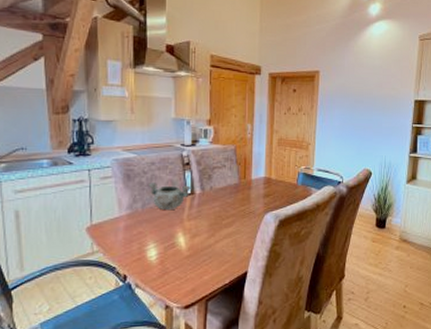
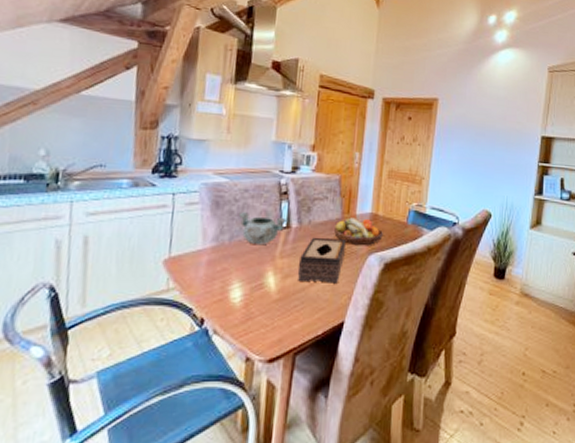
tissue box: none [204,201,244,240] -> present [297,237,346,283]
fruit bowl: none [233,182,276,207] -> present [334,217,383,246]

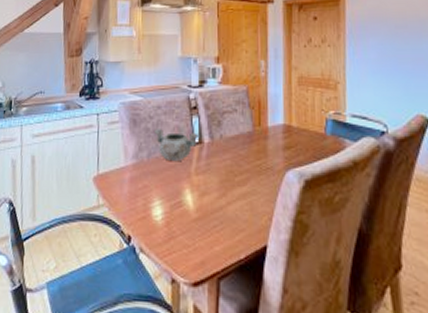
tissue box: present [297,237,346,283] -> none [213,152,260,202]
fruit bowl: present [334,217,383,246] -> none [247,130,299,161]

